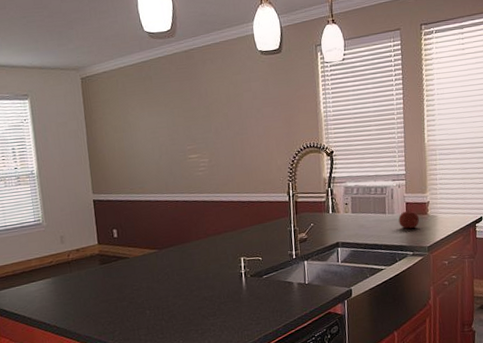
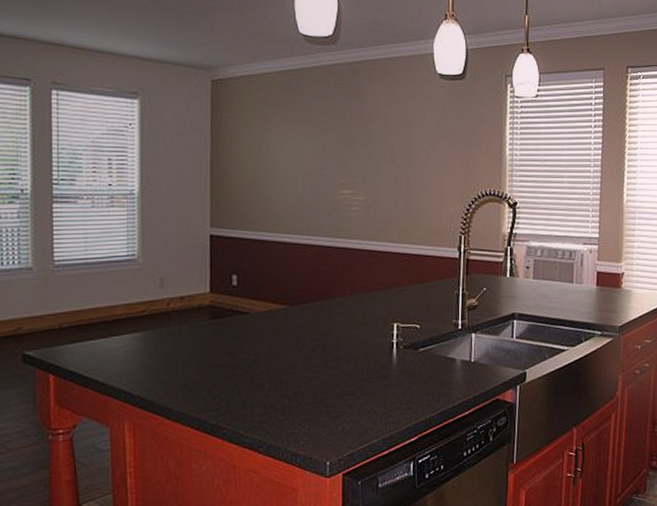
fruit: present [398,209,420,229] -> none [587,280,612,303]

